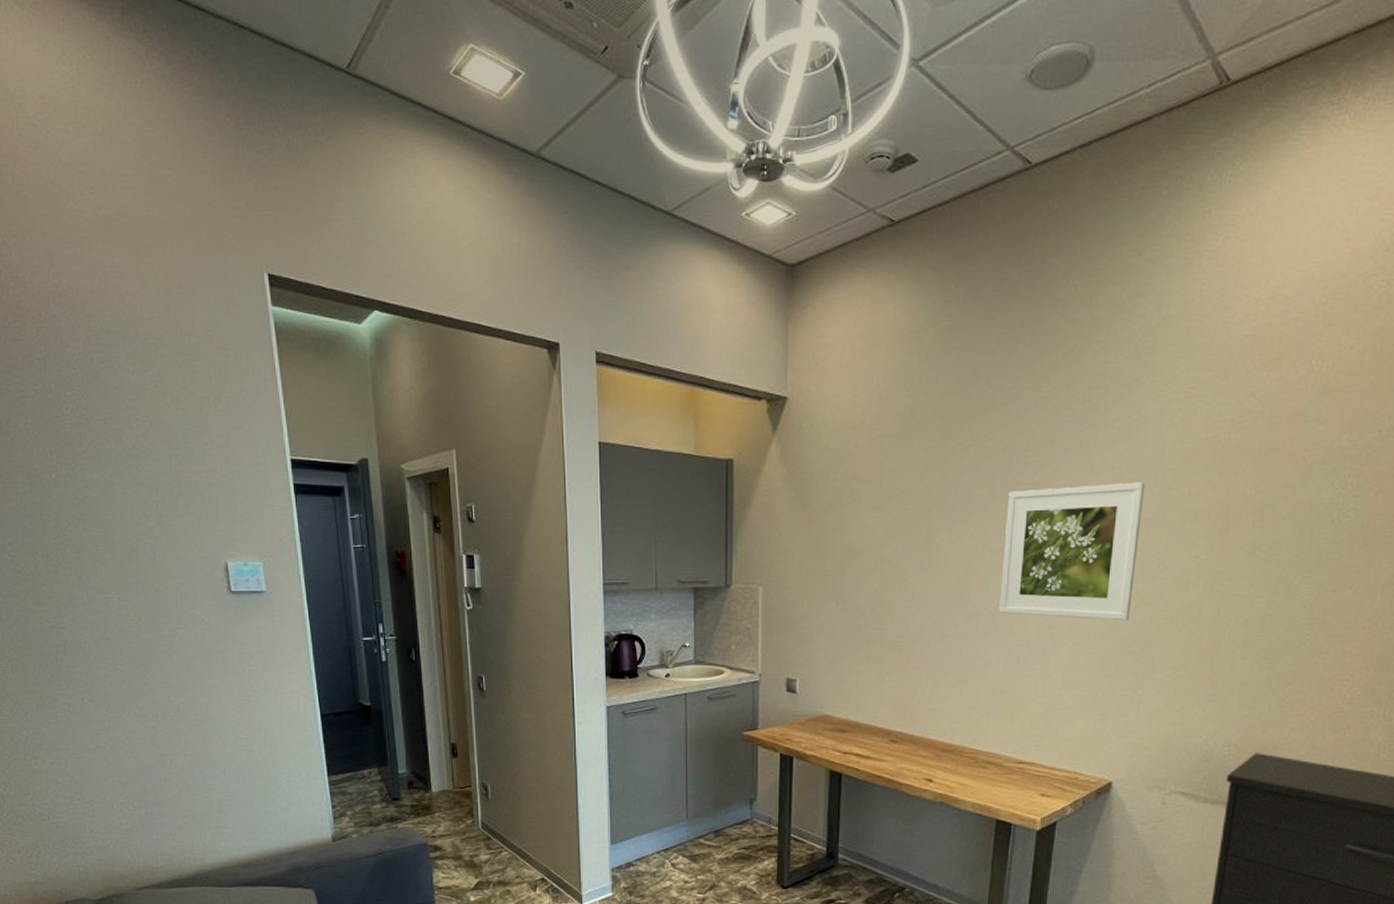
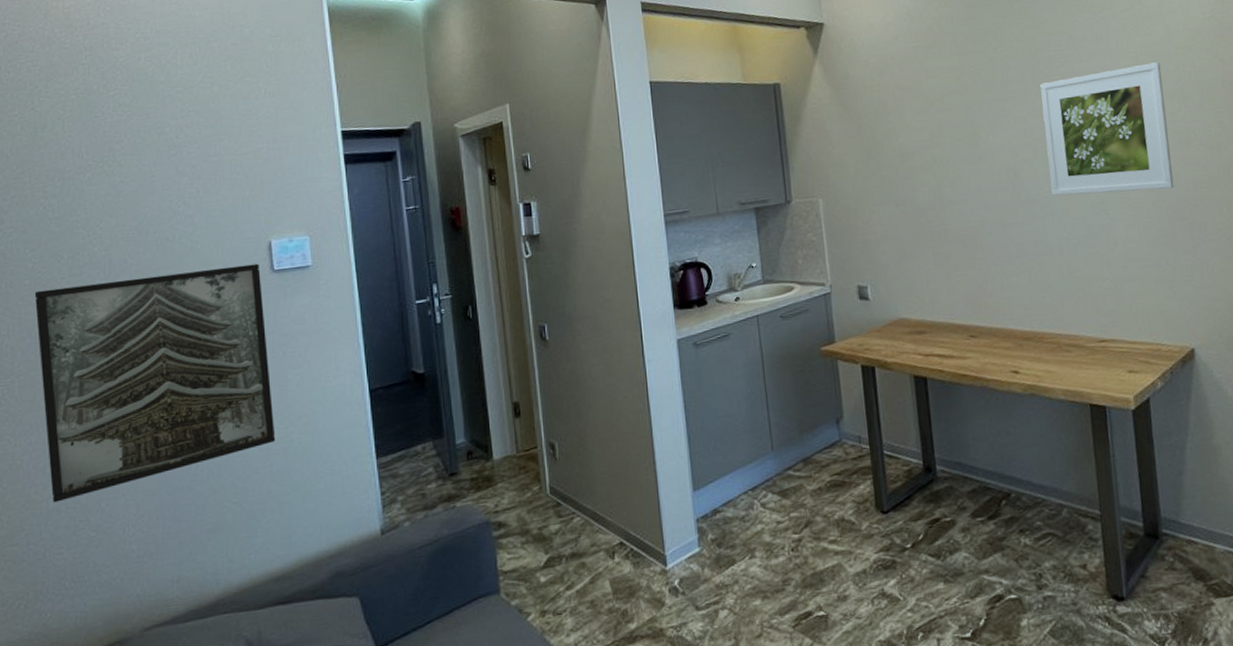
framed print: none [16,582,239,775] -> present [34,263,276,503]

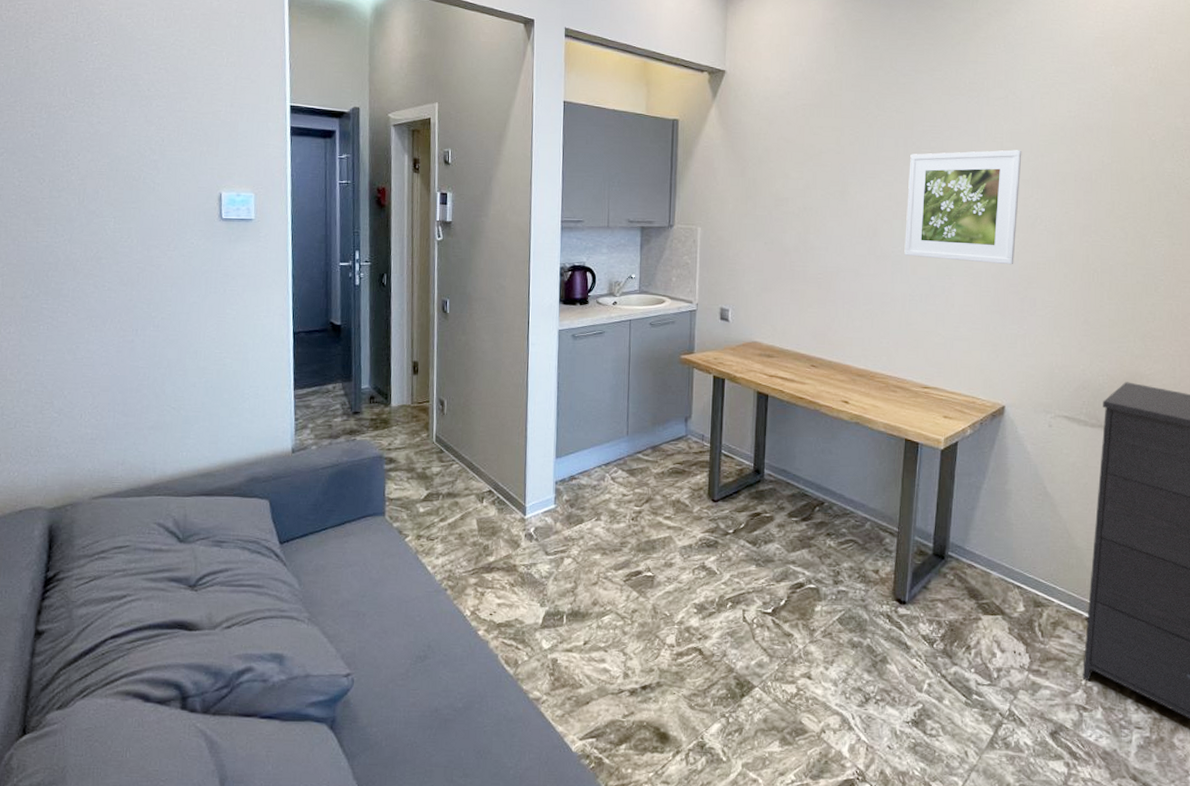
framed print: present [34,263,276,503] -> none [19,206,212,385]

